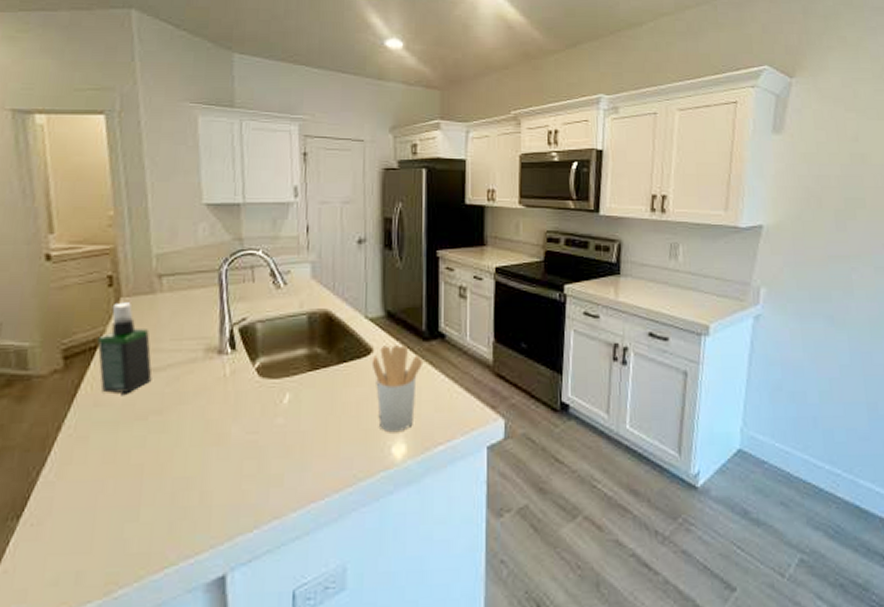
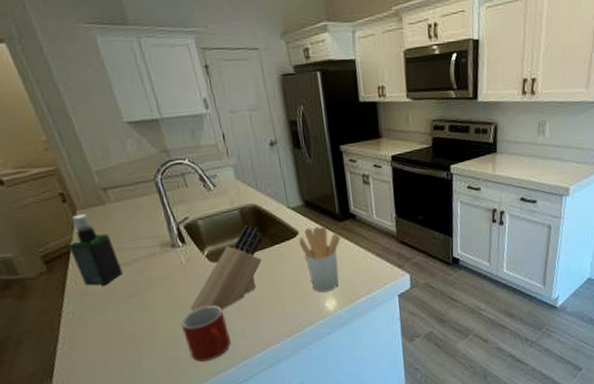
mug: none [203,435,262,516] -> present [180,305,231,362]
knife block: none [221,333,331,444] -> present [190,224,264,311]

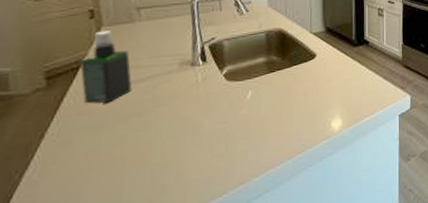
mug: present [180,305,231,362] -> none [179,125,230,189]
knife block: present [190,224,264,311] -> none [194,46,284,132]
utensil holder: present [298,226,341,293] -> none [315,50,354,112]

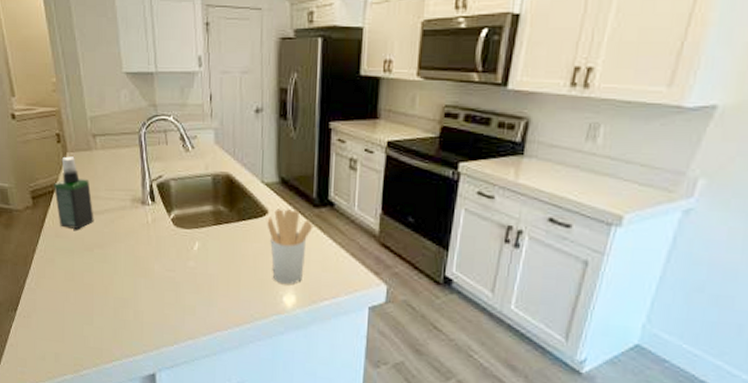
utensil holder: none [315,50,354,112] -> present [267,208,314,285]

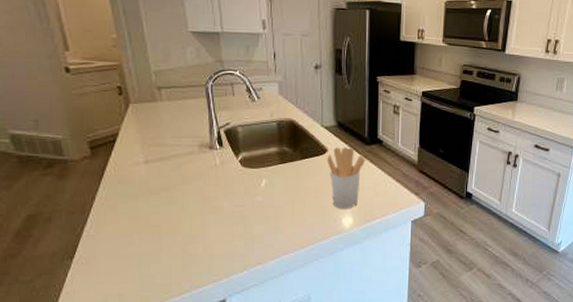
spray bottle: present [54,156,94,229] -> none [115,108,160,175]

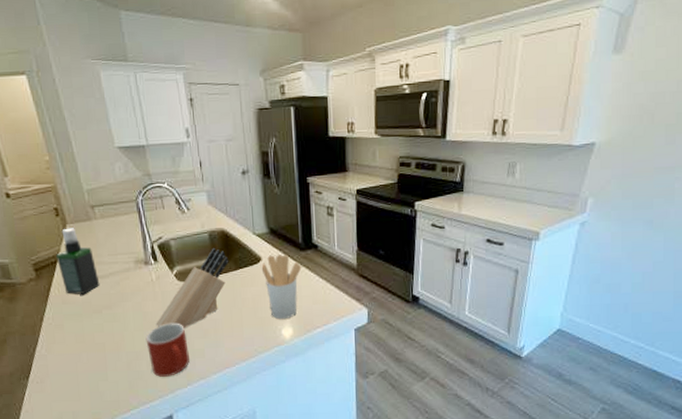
spray bottle: none [115,108,160,175] -> present [56,228,100,295]
mug: none [204,208,248,261] -> present [145,323,190,377]
knife block: none [216,136,296,214] -> present [156,247,229,328]

